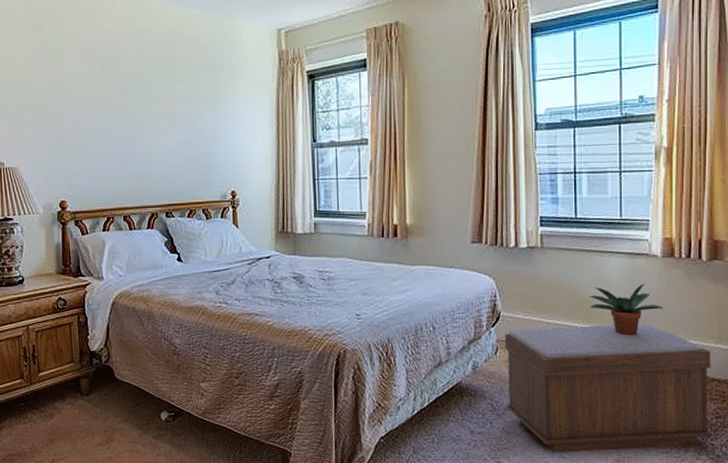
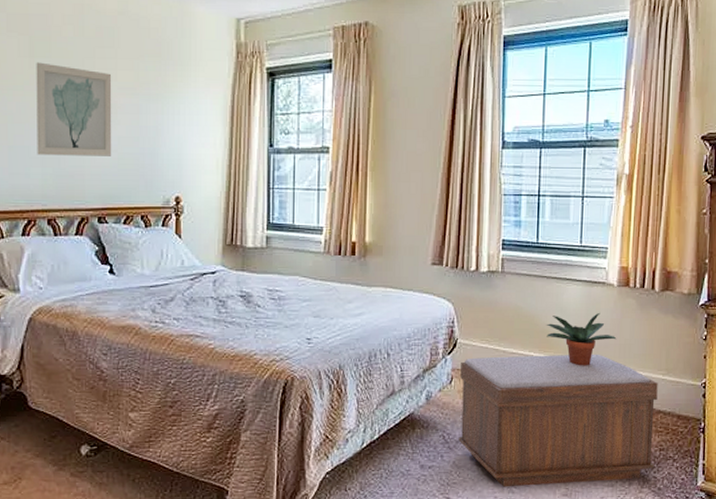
wall art: none [107,81,175,162] -> present [36,62,112,156]

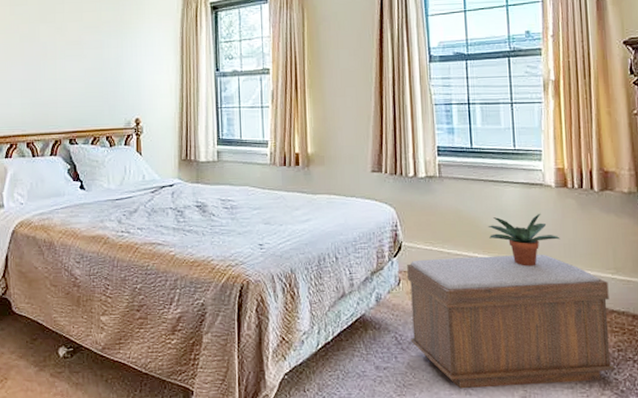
wall art: present [36,62,112,156] -> none [15,9,80,88]

